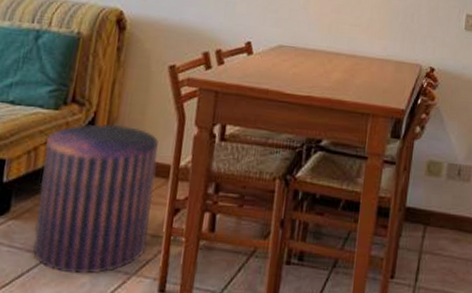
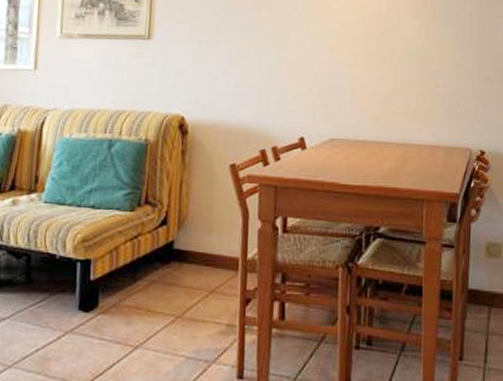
stool: present [33,123,159,275] -> none [121,222,227,363]

